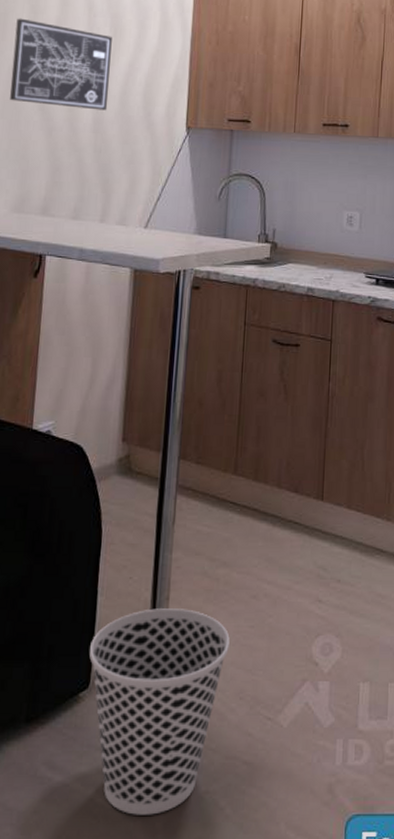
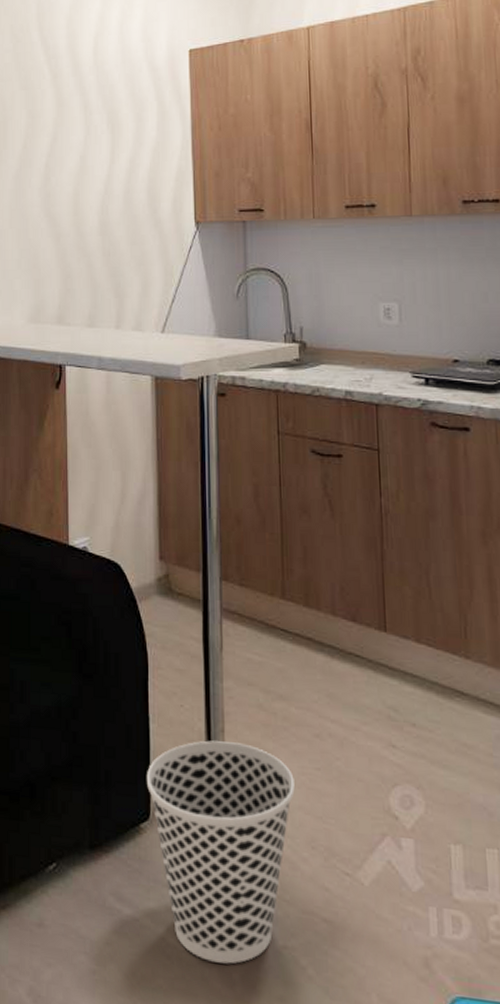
wall art: present [10,18,112,110] -> none [15,124,112,212]

